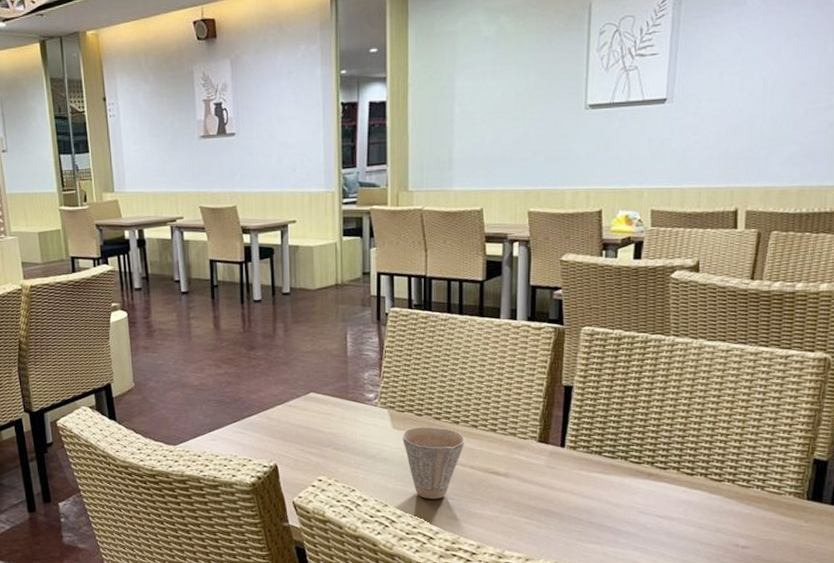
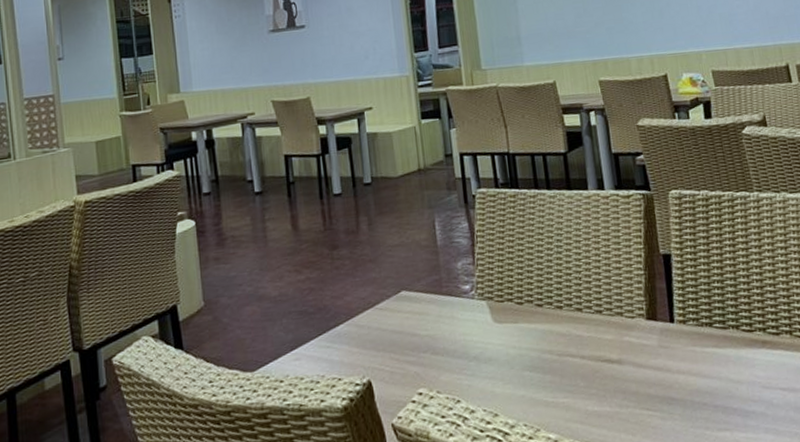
cup: present [402,427,465,500] -> none [505,315,572,402]

